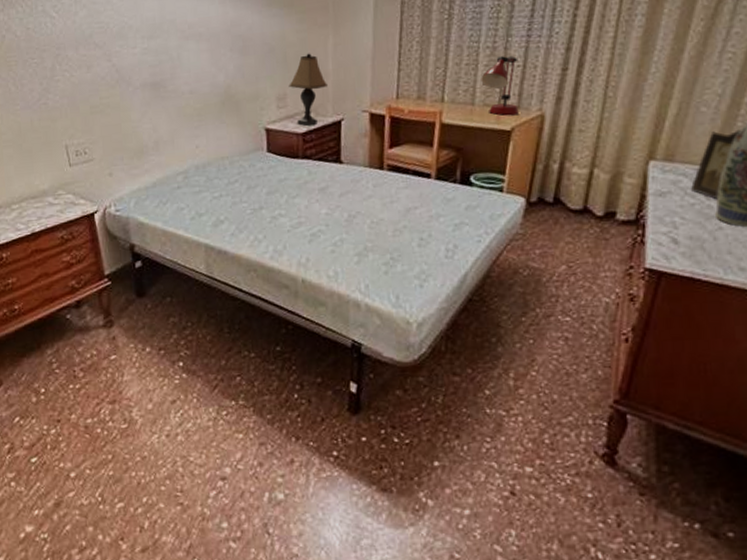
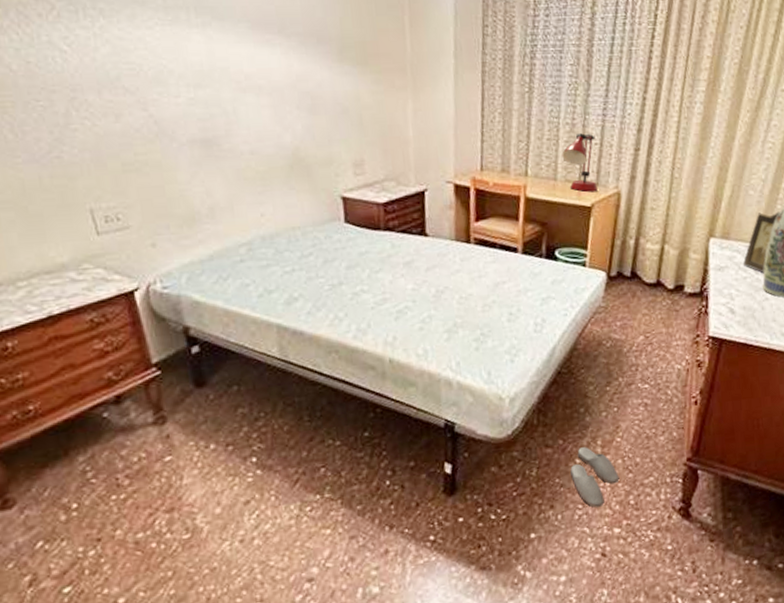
lamp: present [289,53,328,127] -> none [366,117,409,196]
slippers: none [479,378,533,442] -> present [570,447,620,508]

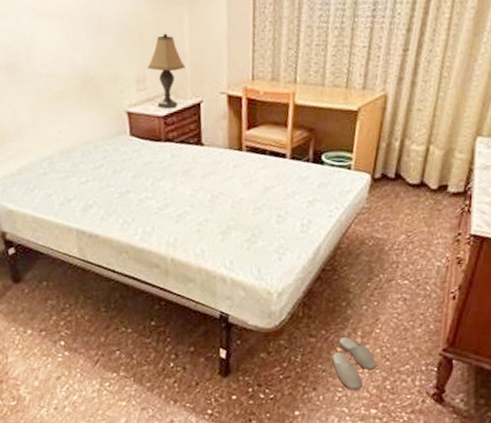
lamp: none [366,117,409,196] -> present [147,33,185,110]
desk lamp: present [562,133,598,192] -> none [330,36,365,96]

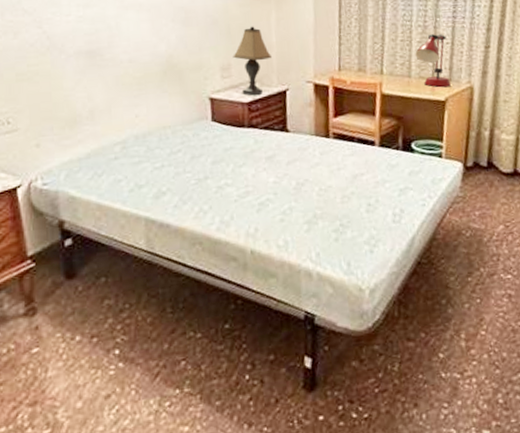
desk lamp: none [330,36,365,96] -> present [415,33,451,87]
slippers: present [332,337,377,391] -> none [434,340,486,407]

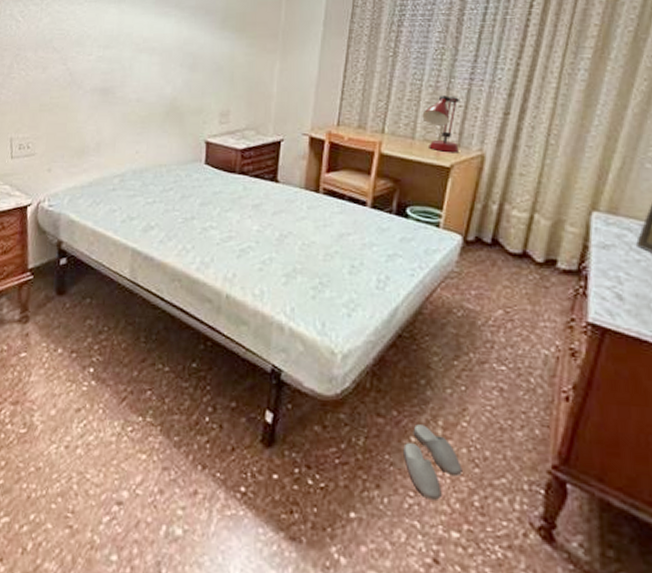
lamp: present [233,26,272,96] -> none [233,75,271,144]
slippers: none [434,340,486,407] -> present [403,424,463,500]

